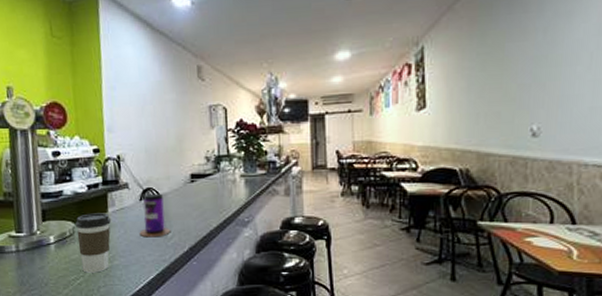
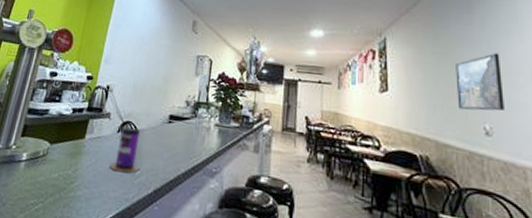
coffee cup: present [76,213,111,273] -> none [44,136,86,201]
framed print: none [503,42,557,114] -> present [456,53,504,111]

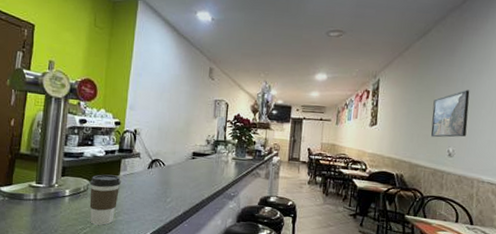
coffee cup: none [44,136,86,201] -> present [89,174,121,225]
beverage can: present [109,127,141,173] -> none [143,164,170,201]

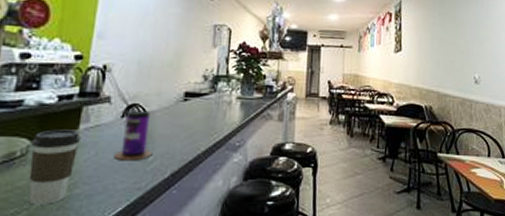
beverage can: none [143,164,170,201] -> present [113,110,153,161]
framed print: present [431,90,470,138] -> none [456,12,490,63]

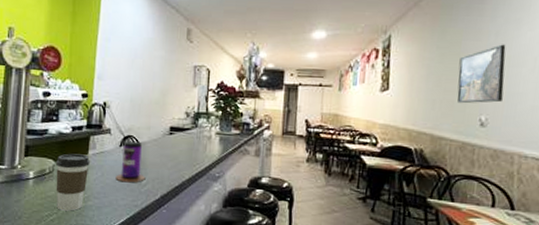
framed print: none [456,12,490,63] -> present [457,44,506,104]

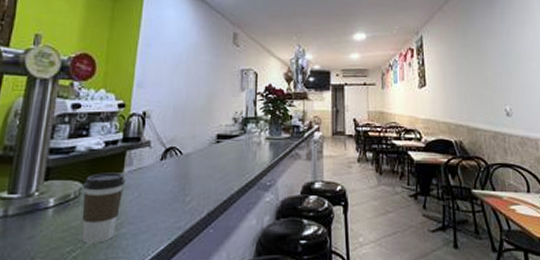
beverage can: present [115,140,146,183] -> none [155,153,190,201]
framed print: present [457,44,506,104] -> none [482,42,520,96]

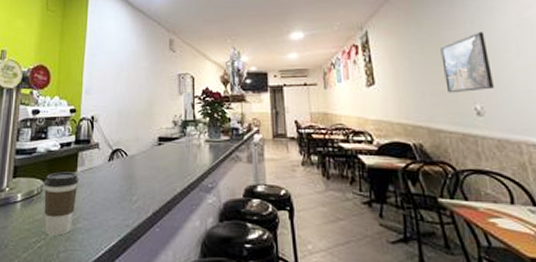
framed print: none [482,42,520,96] -> present [440,32,494,93]

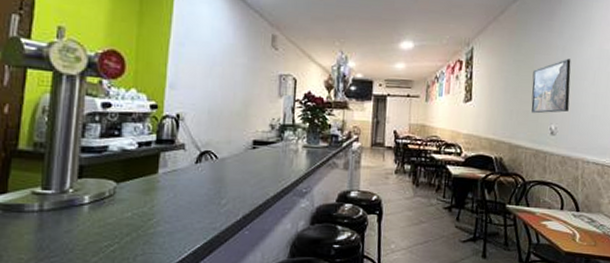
coffee cup: present [44,172,78,236] -> none [117,173,160,239]

